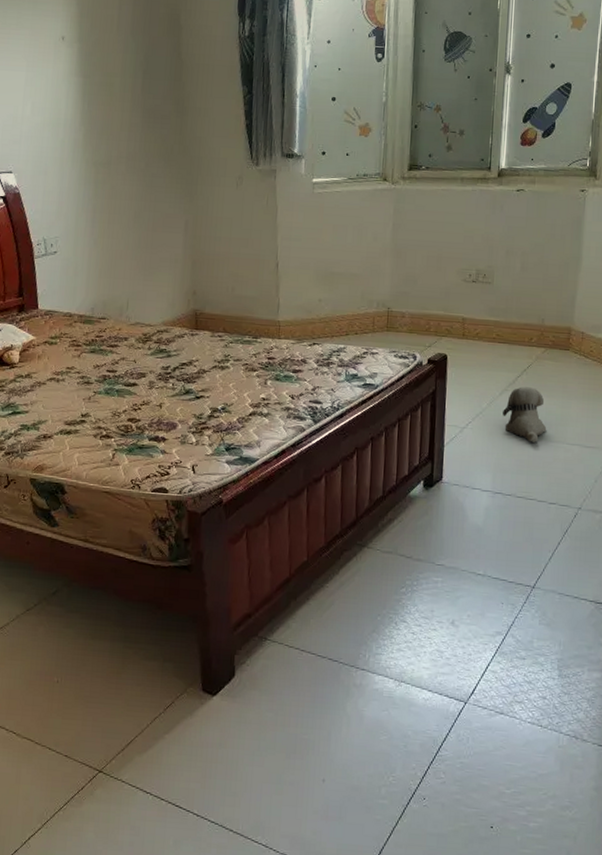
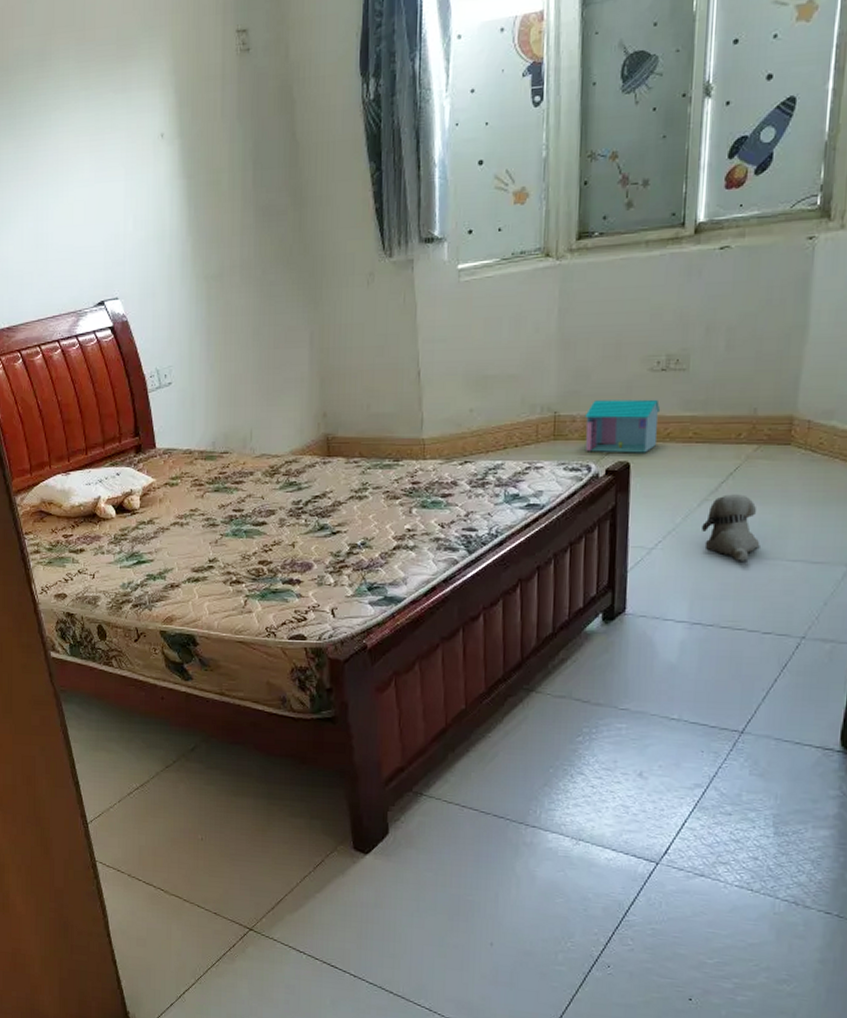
toy house: none [412,301,472,348] -> present [584,399,661,453]

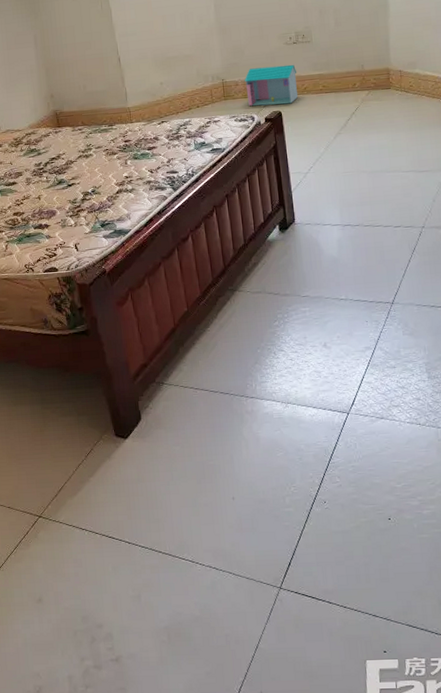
plush toy: present [702,494,760,561] -> none [339,127,382,176]

